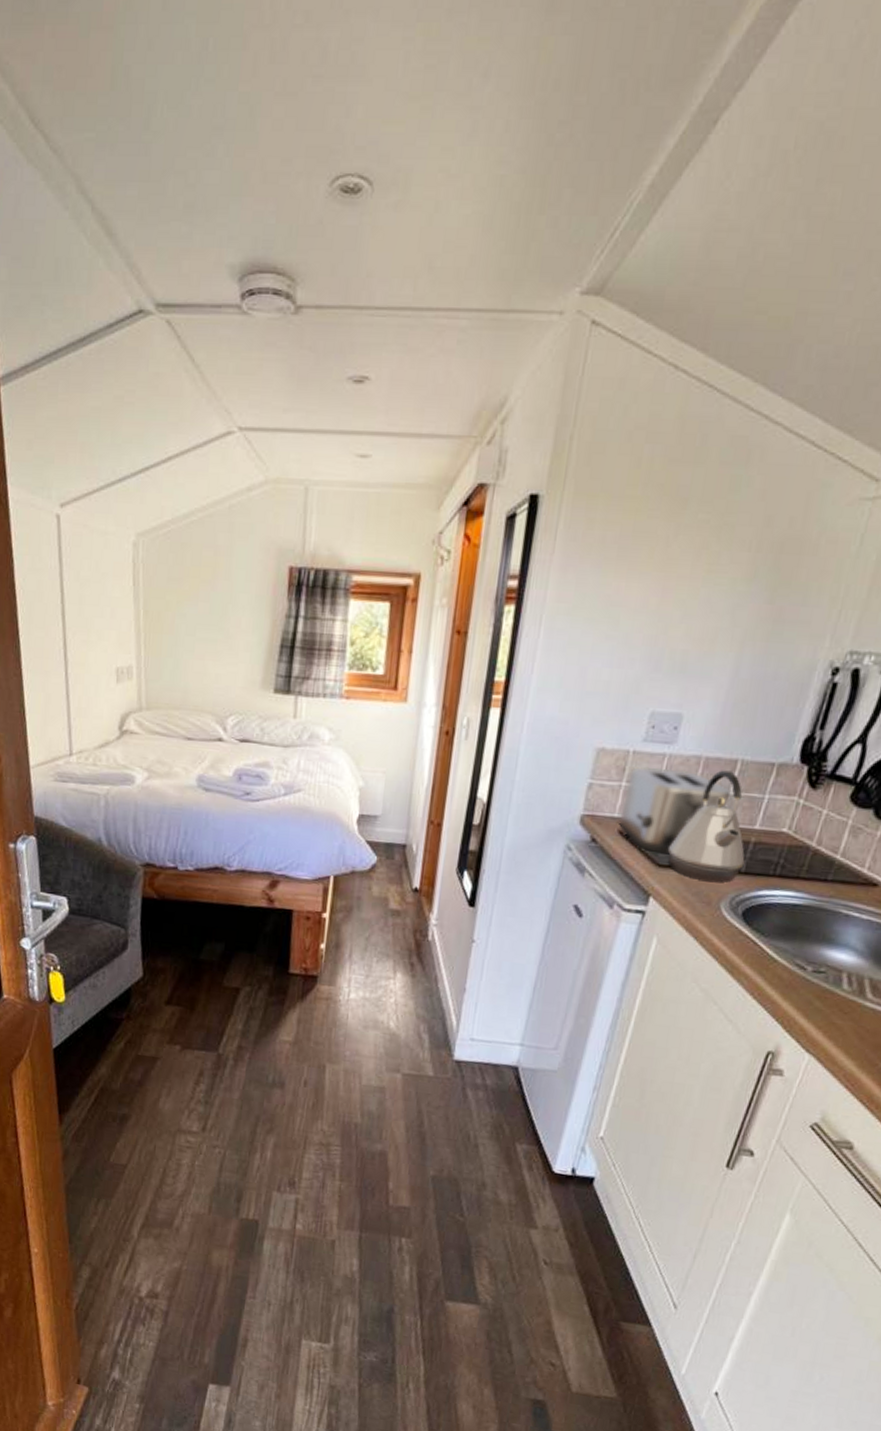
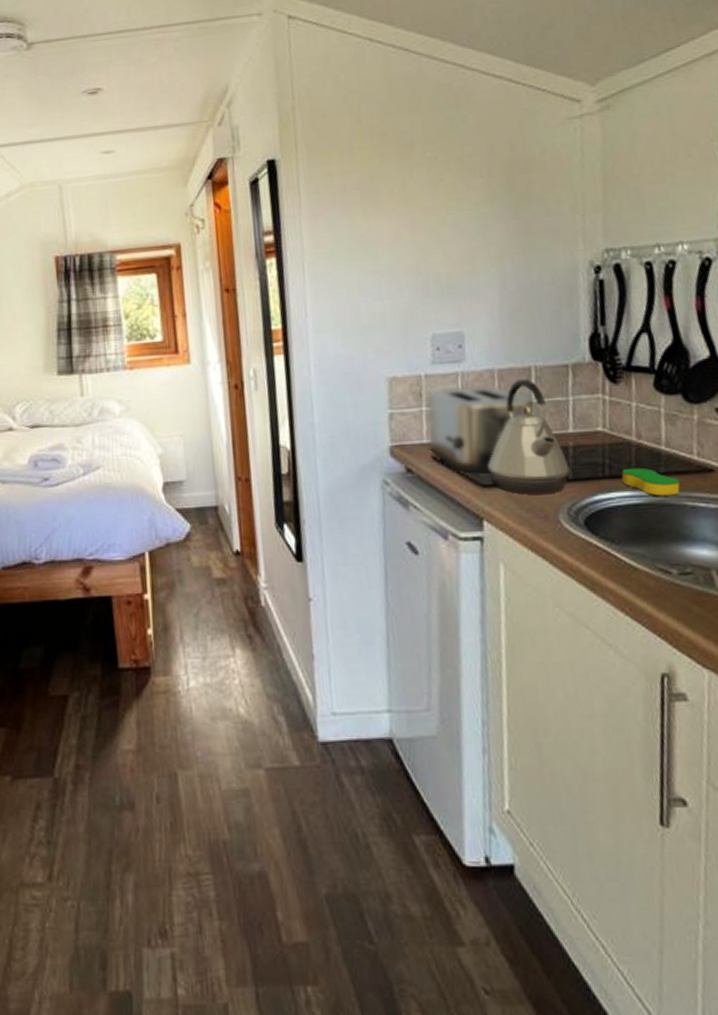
sponge: none [789,870,842,903] -> present [621,467,681,497]

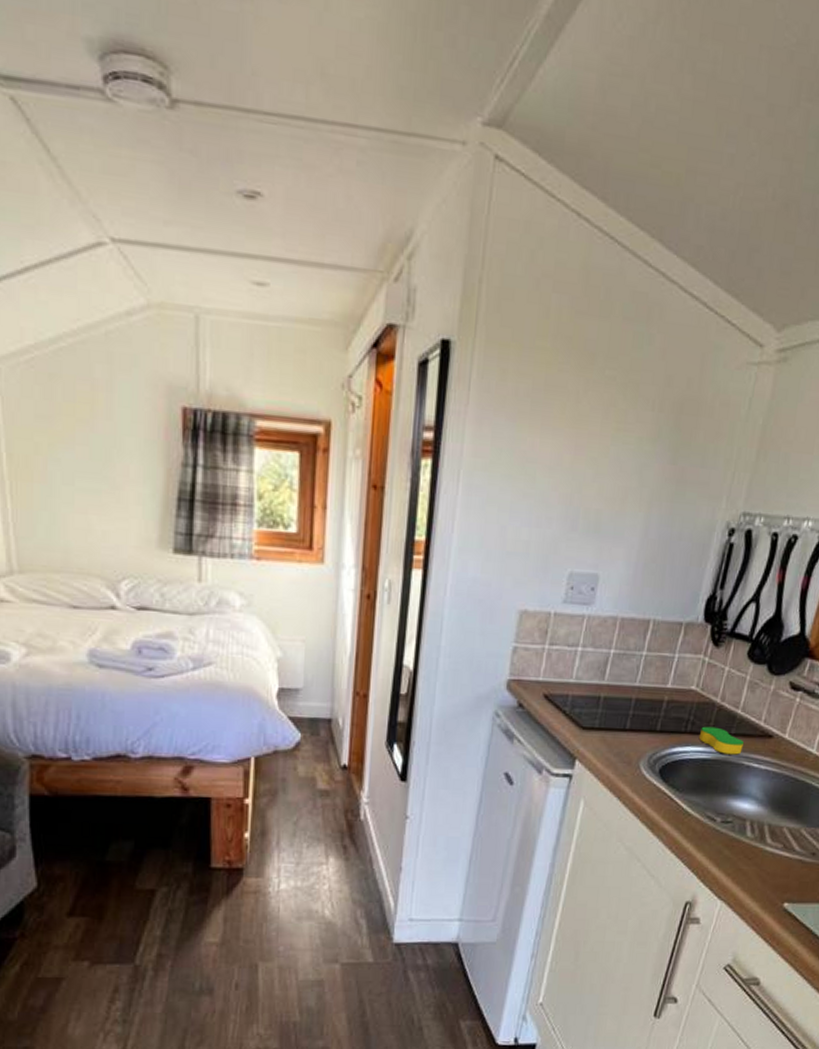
toaster: present [427,385,537,474] -> none [544,629,646,717]
kettle: present [488,379,570,495] -> none [591,630,660,742]

